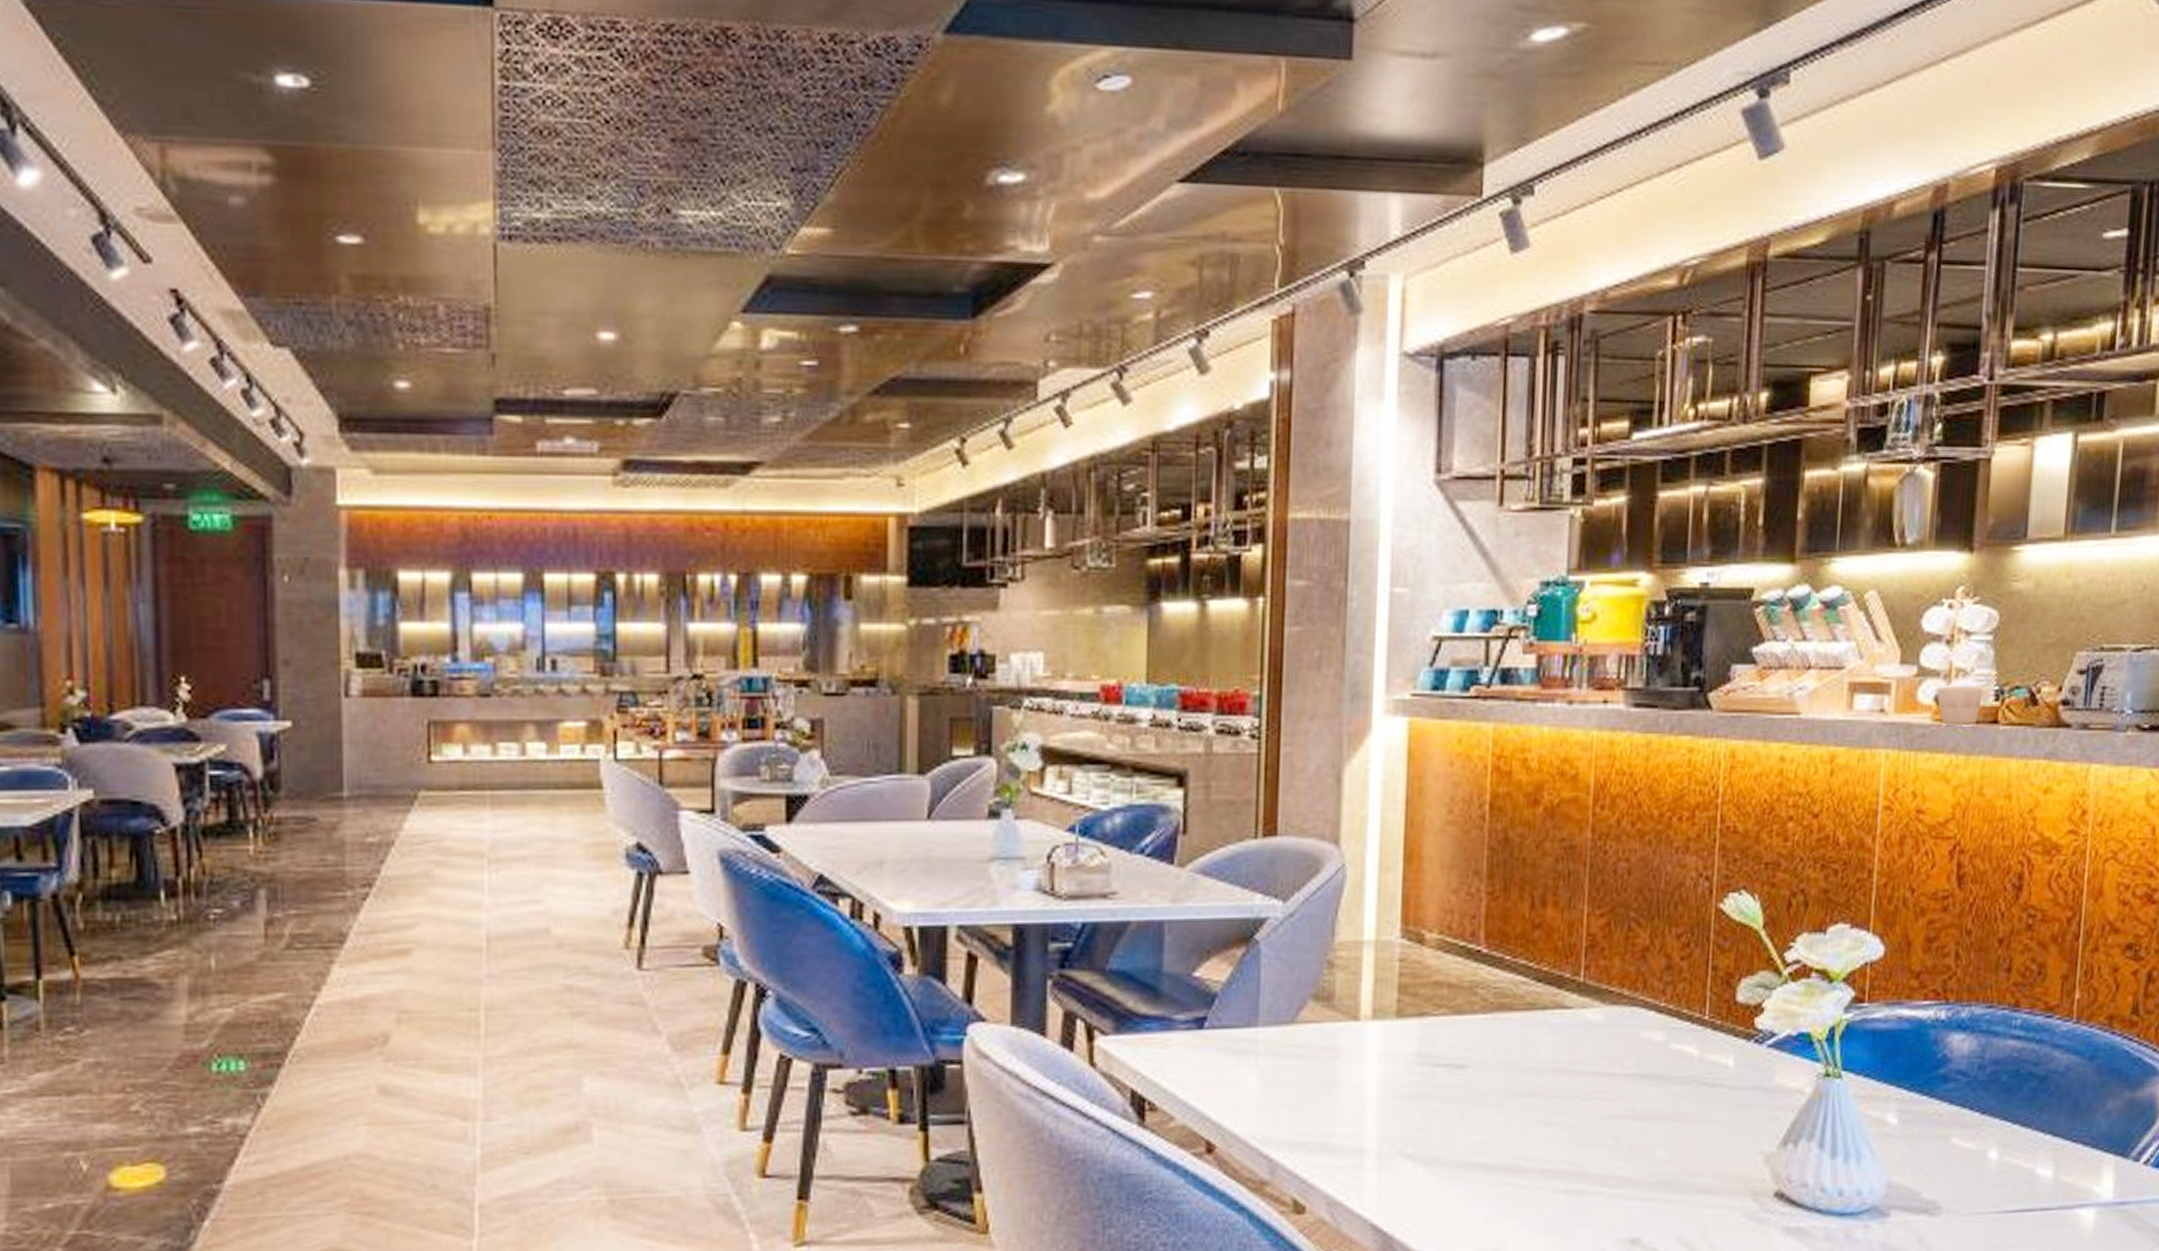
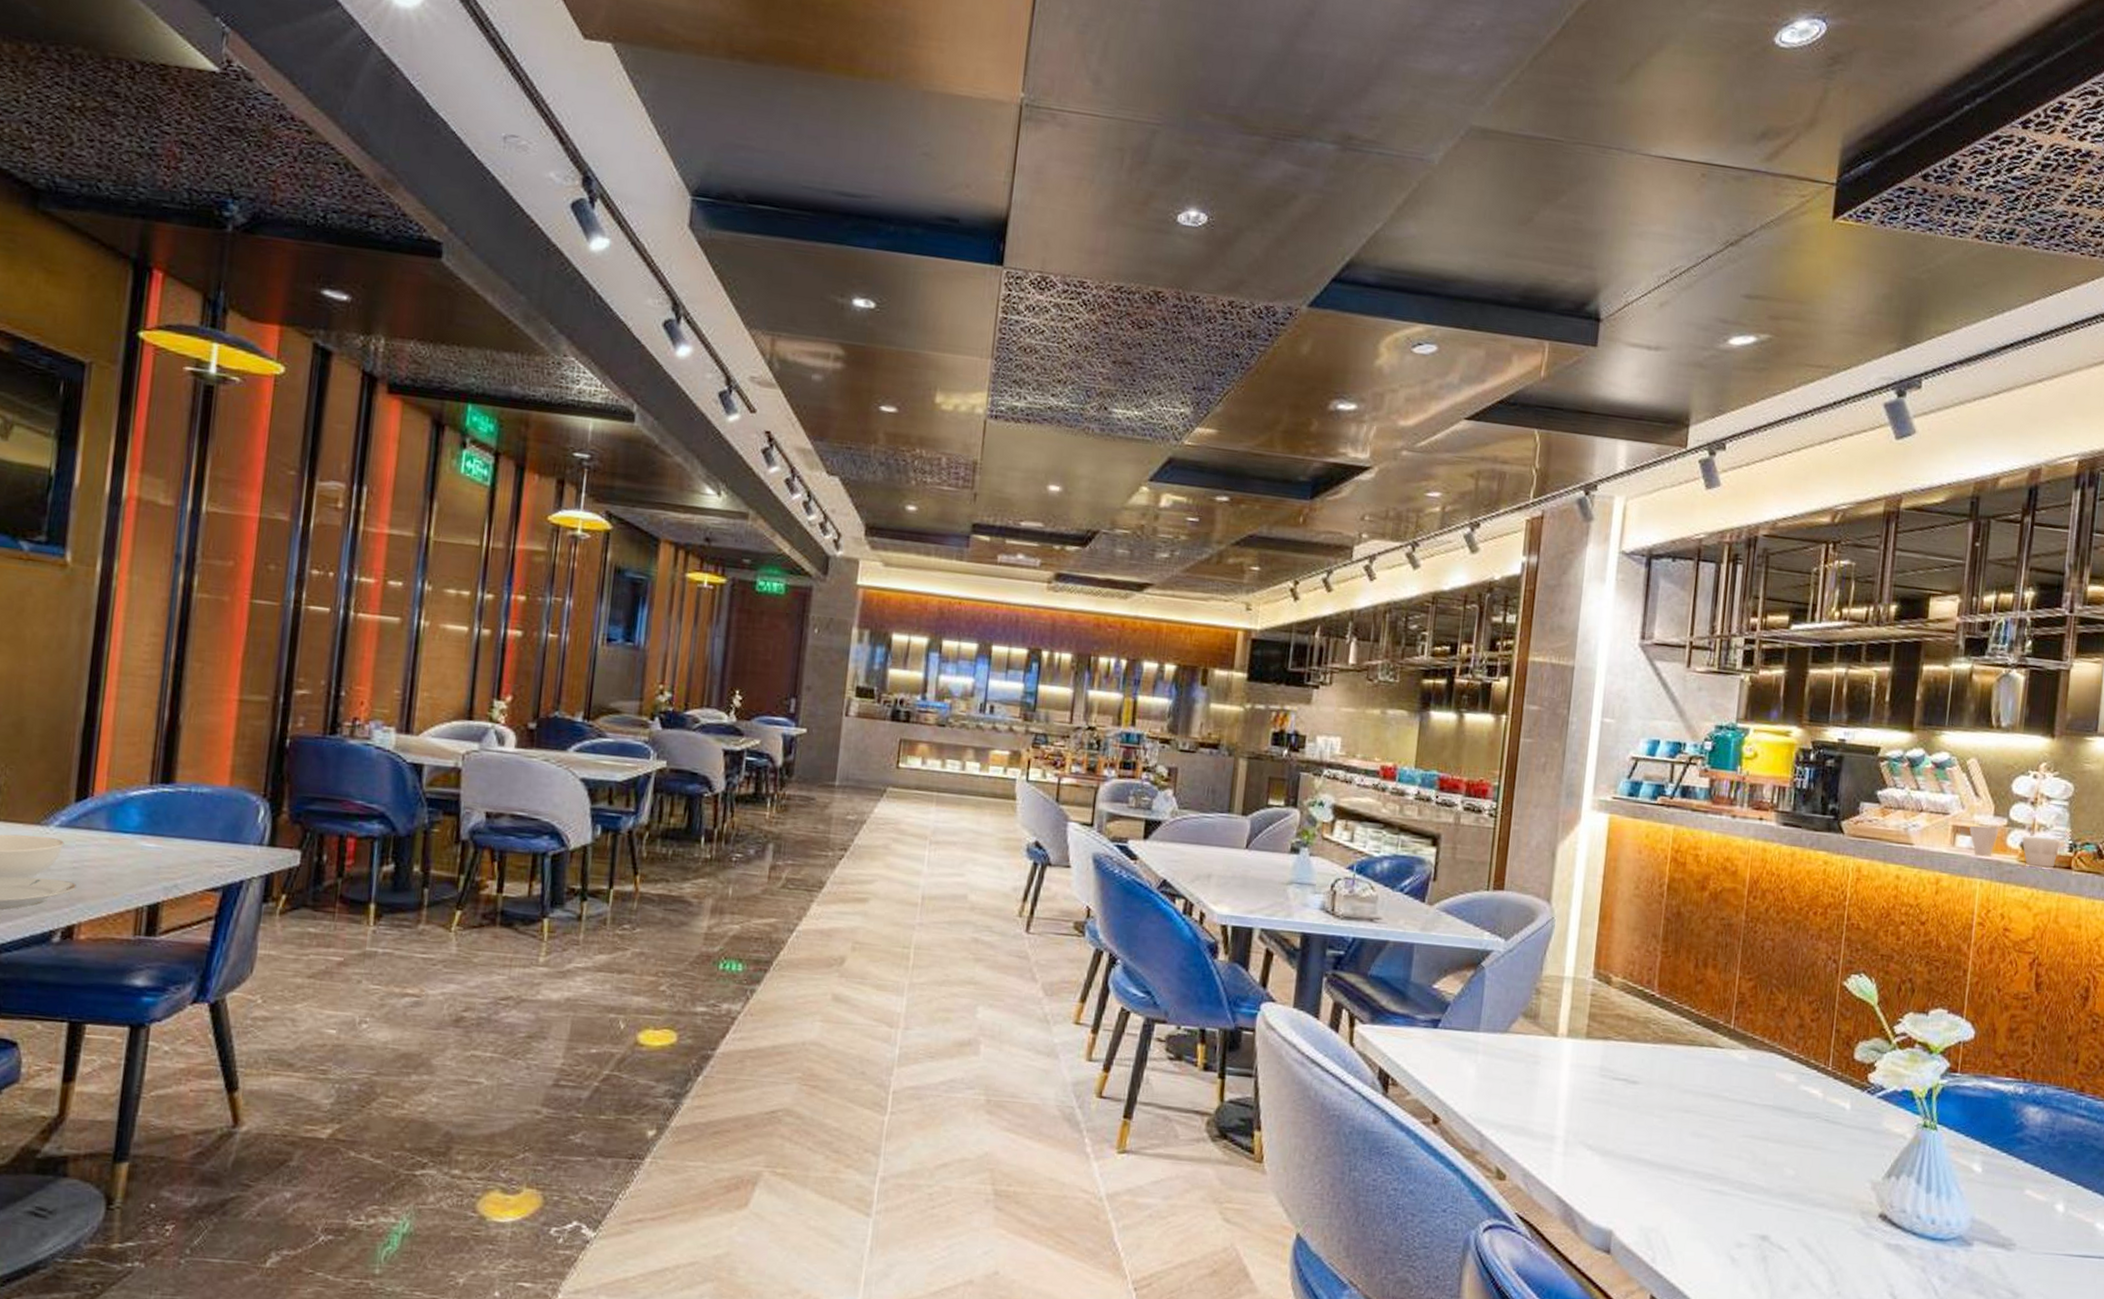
cup: none [1870,680,1906,720] -> present [1969,825,1998,857]

